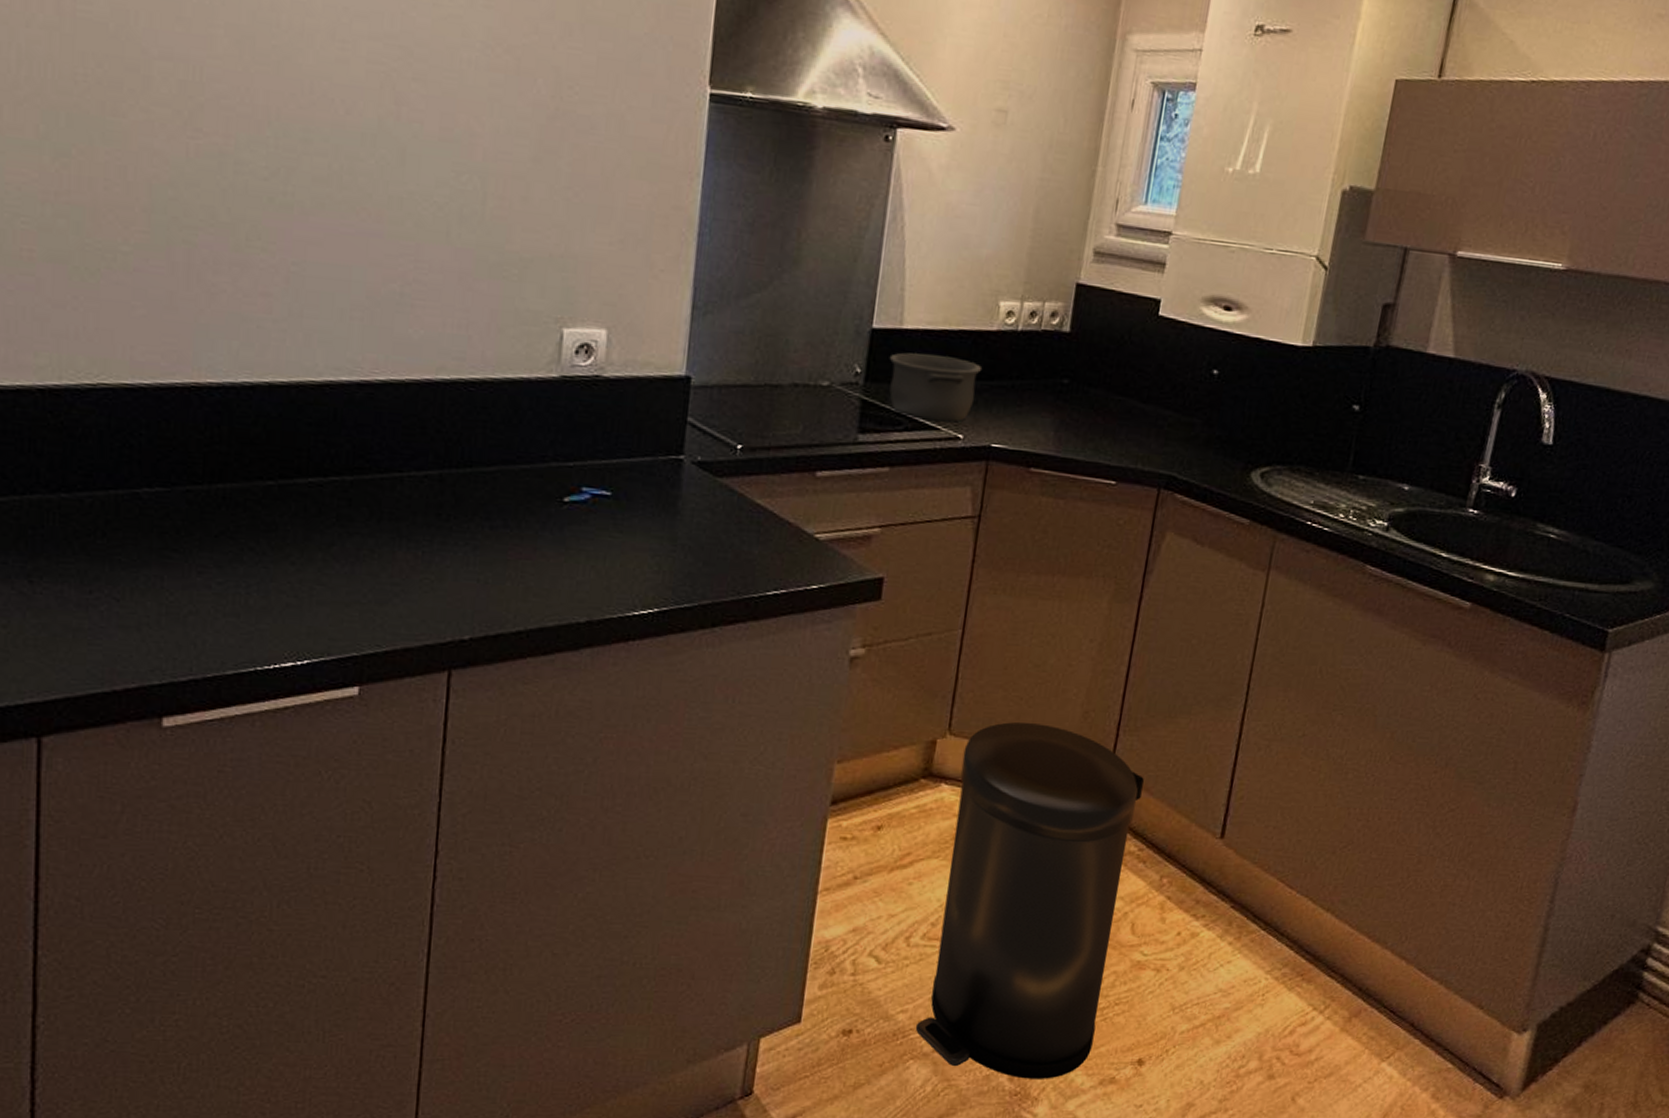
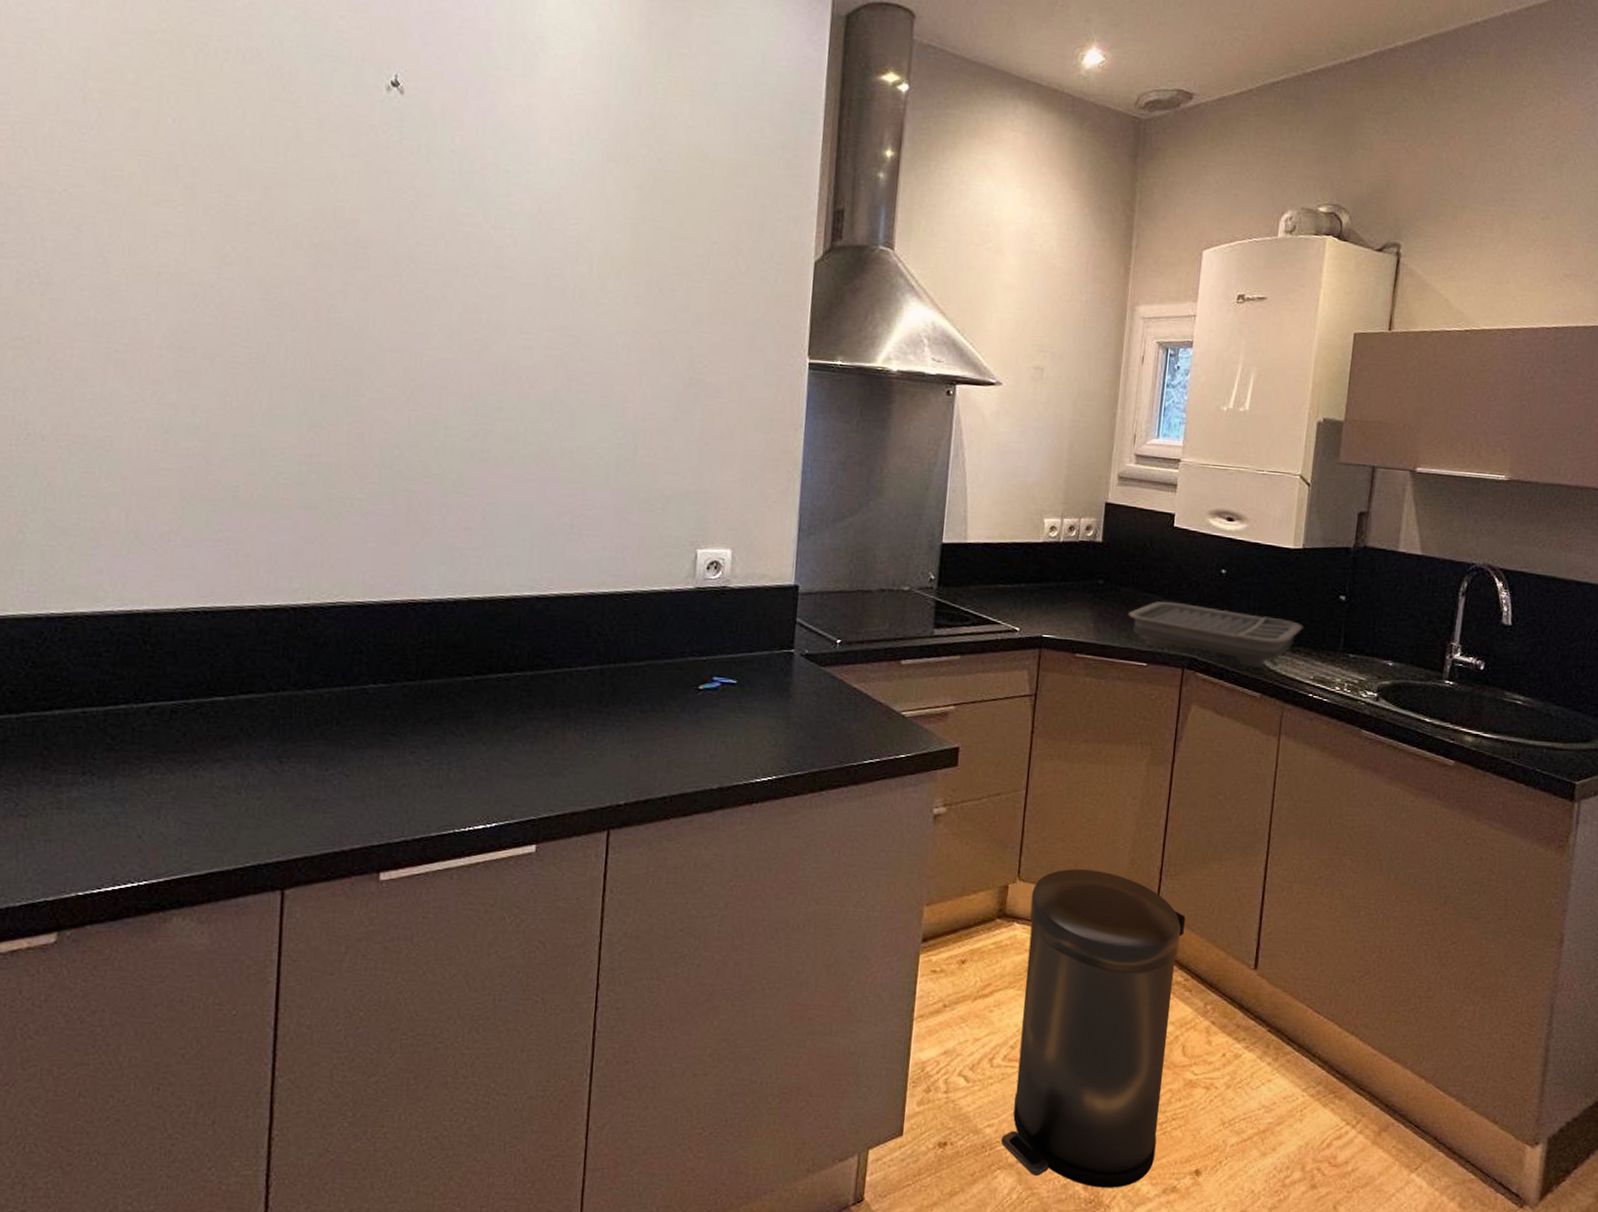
cooking pot: present [889,352,983,423] -> none [956,562,1033,618]
dish rack: none [1096,406,1307,489] -> present [1128,601,1304,668]

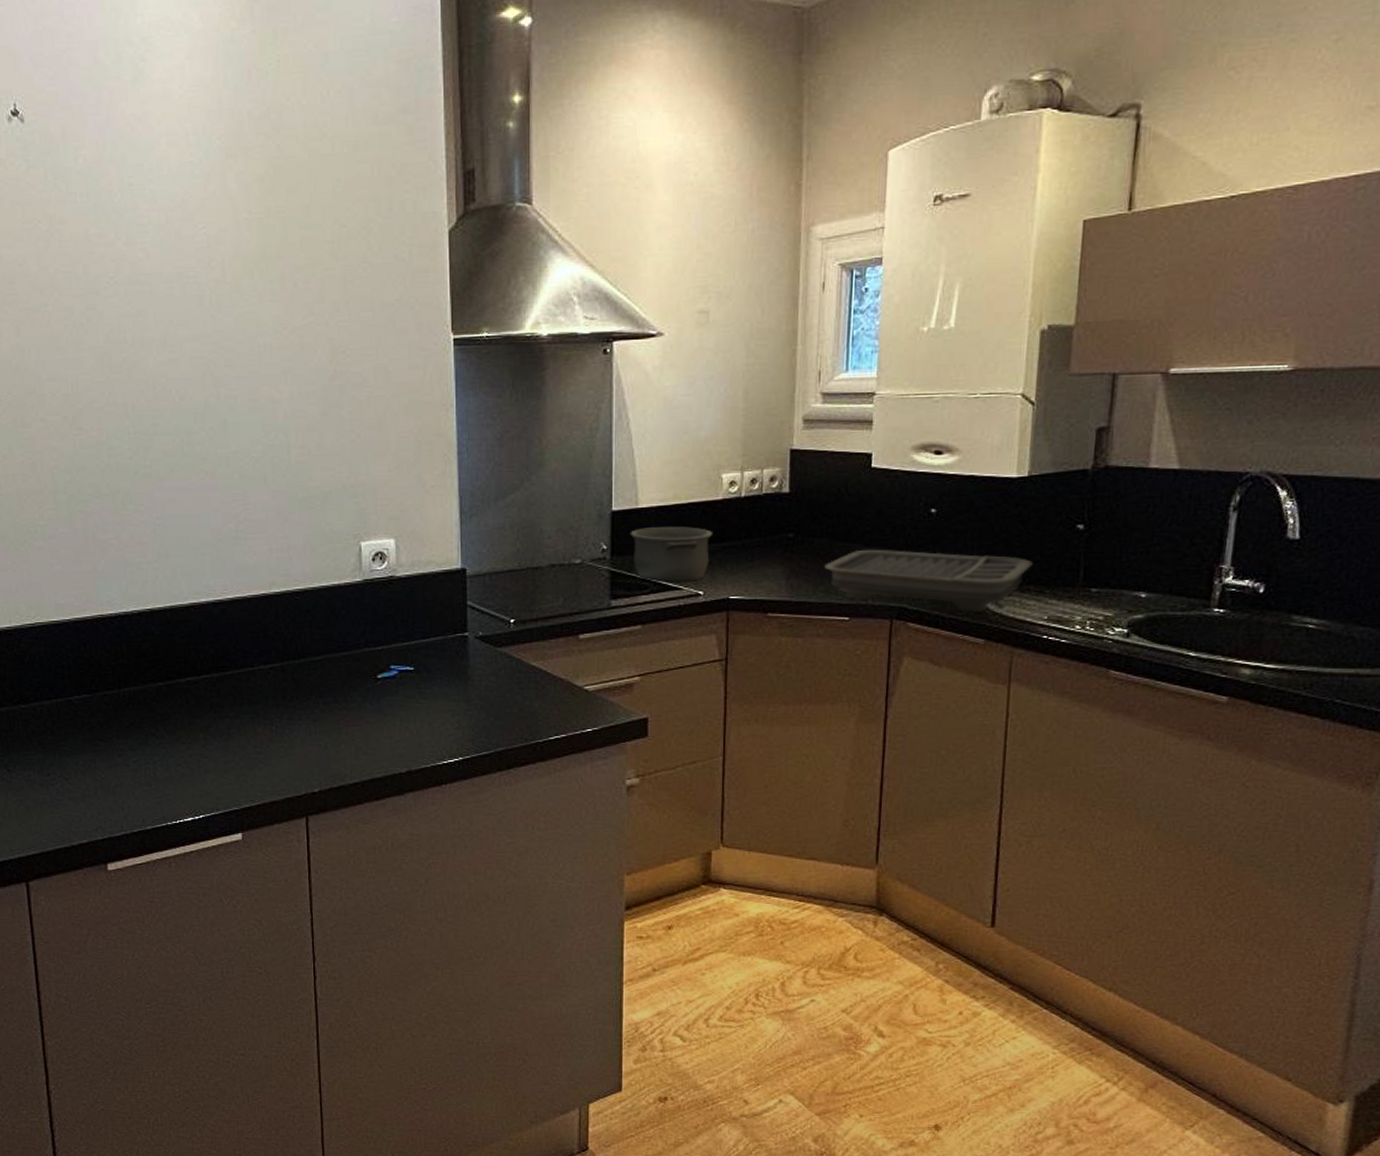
cooking pot: none [956,562,1033,618] -> present [630,527,714,582]
pedal bin: present [1000,869,1185,1188] -> none [722,833,909,1141]

